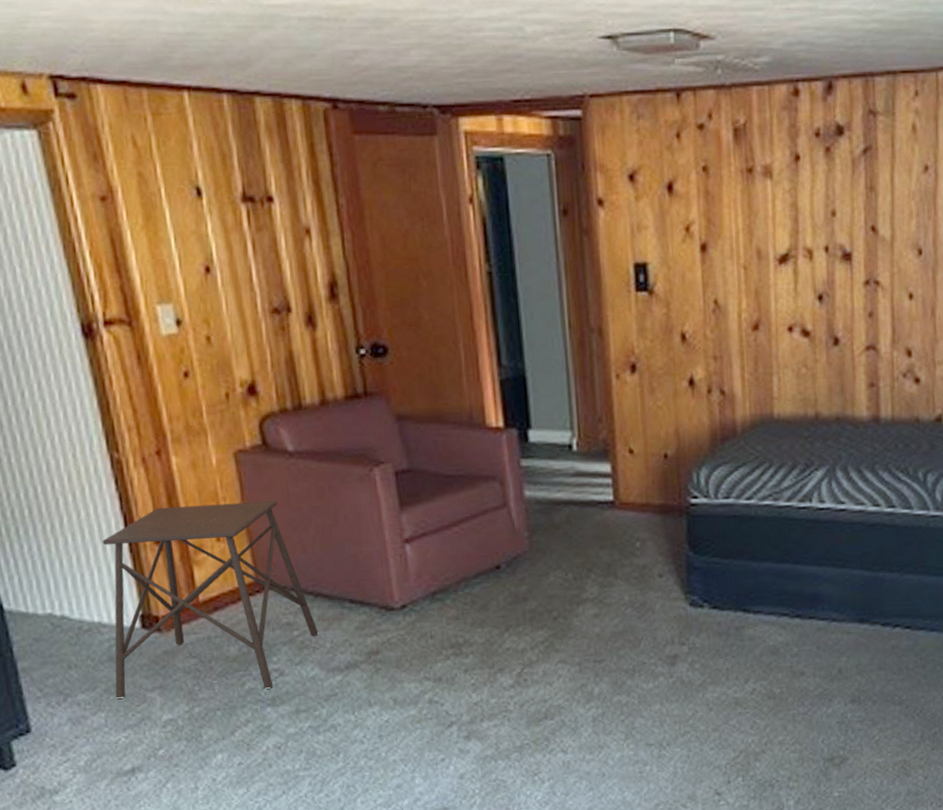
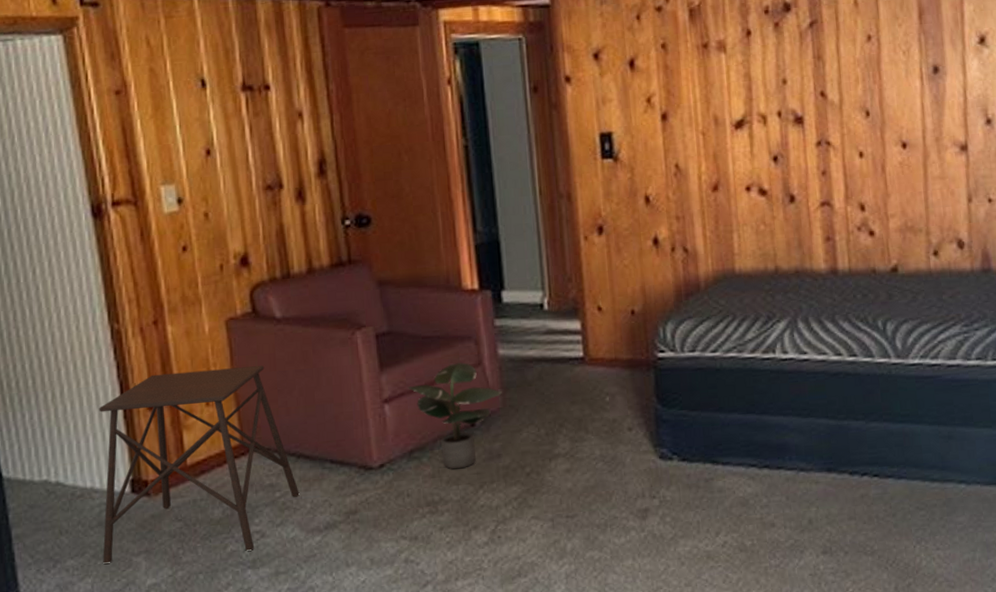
potted plant: none [429,503,528,612] -> present [408,362,502,469]

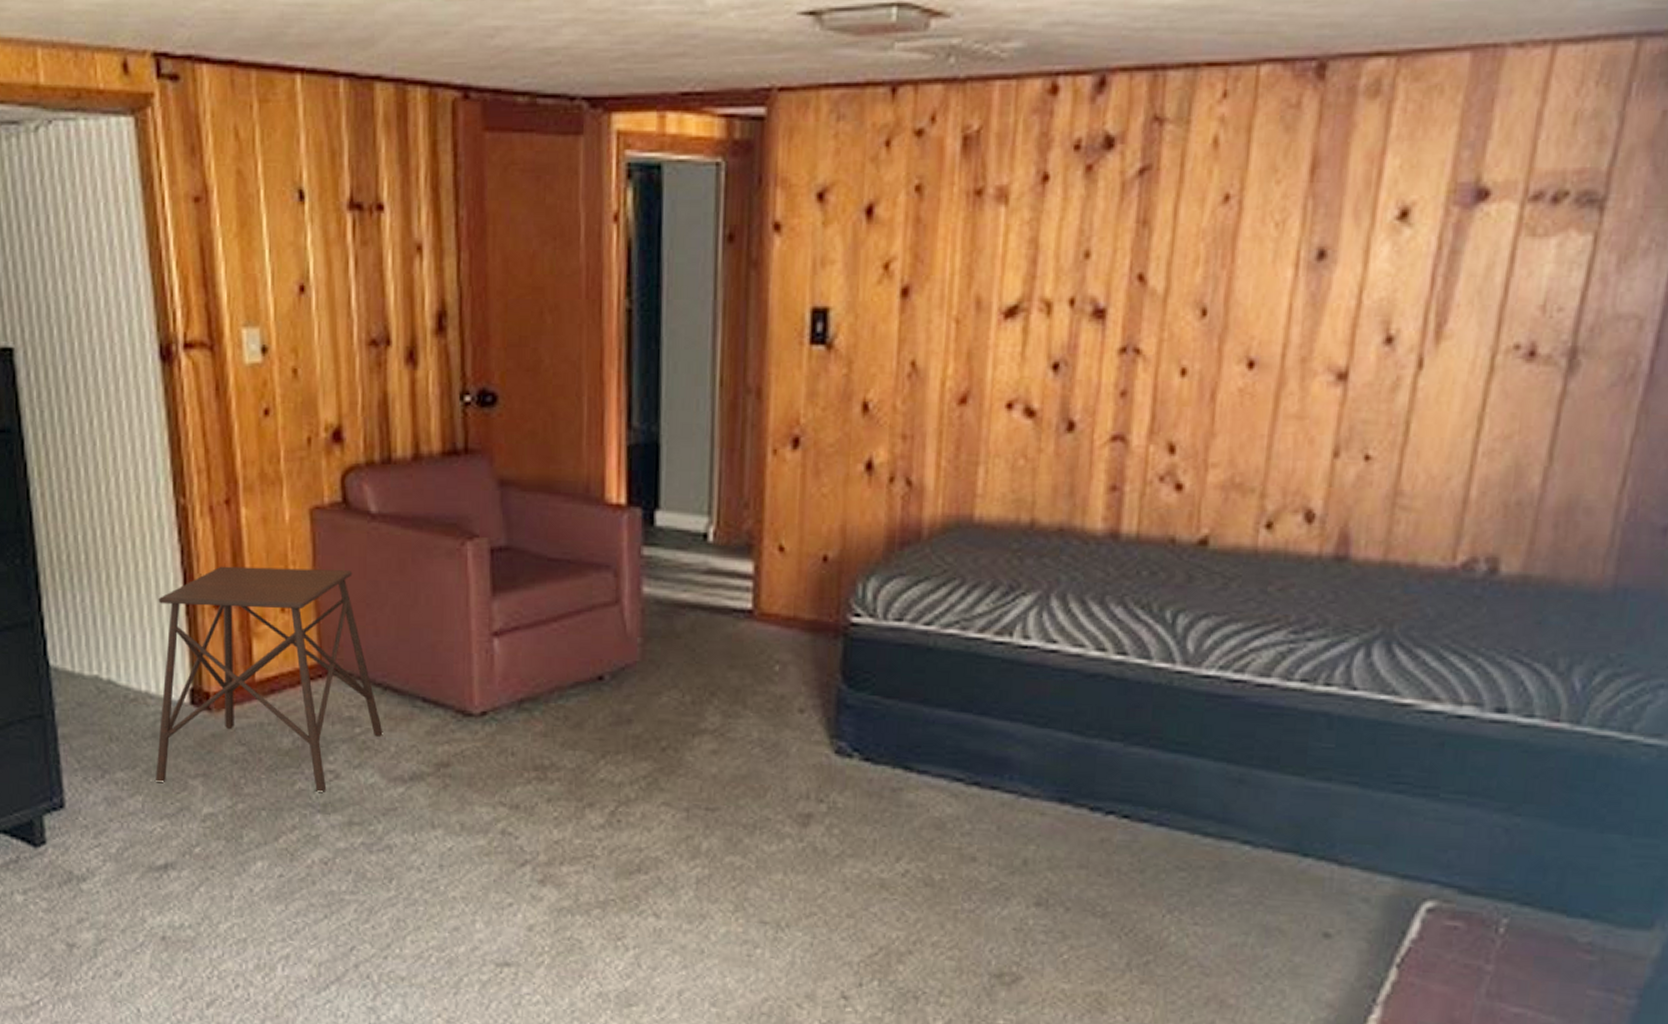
potted plant: present [408,362,502,469] -> none [524,597,642,731]

